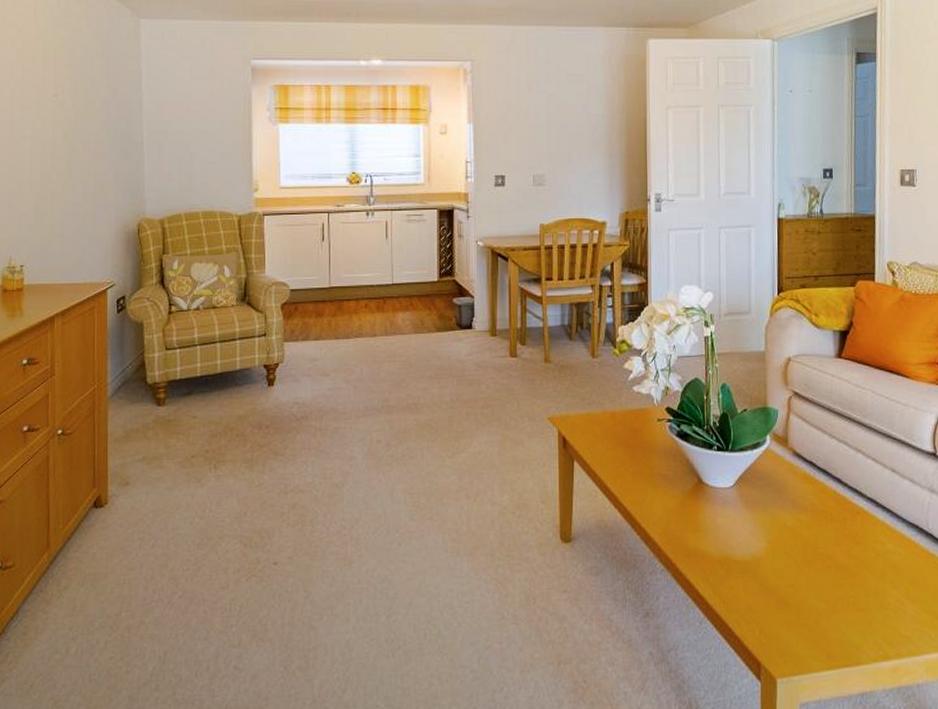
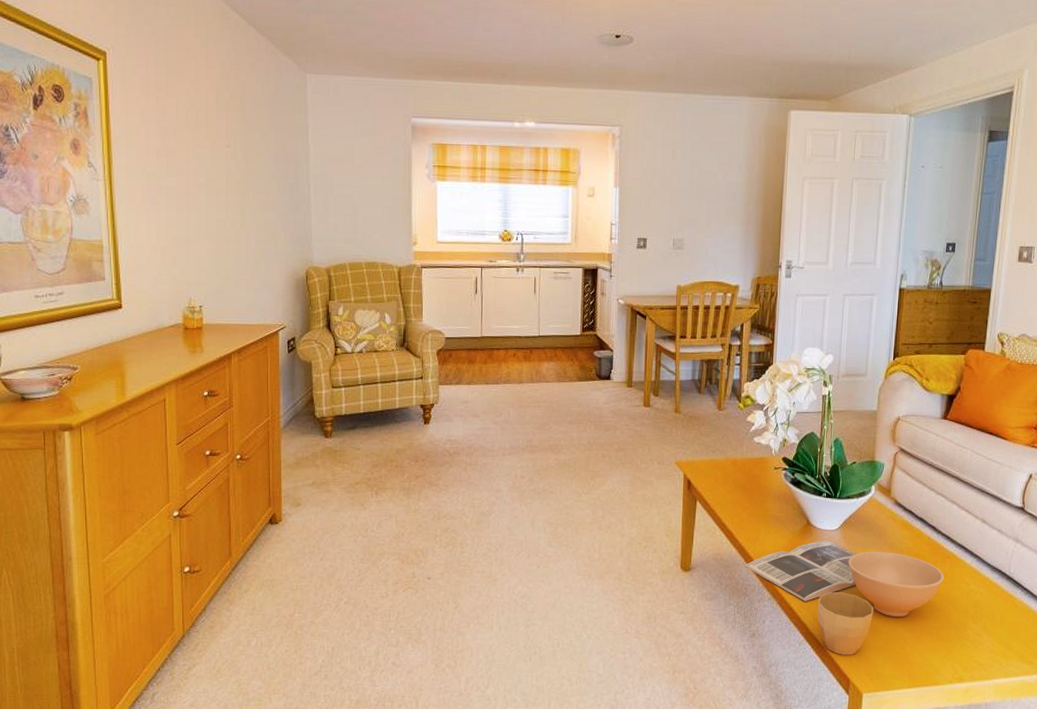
magazine: none [632,500,758,572] -> present [744,541,857,601]
cup: none [717,559,781,634] -> present [817,592,874,655]
bowl: none [747,509,857,586] -> present [848,551,945,618]

